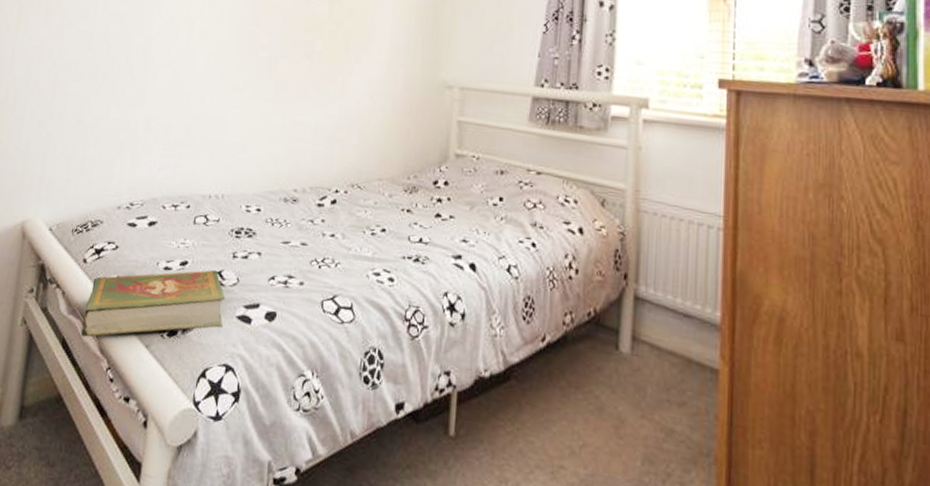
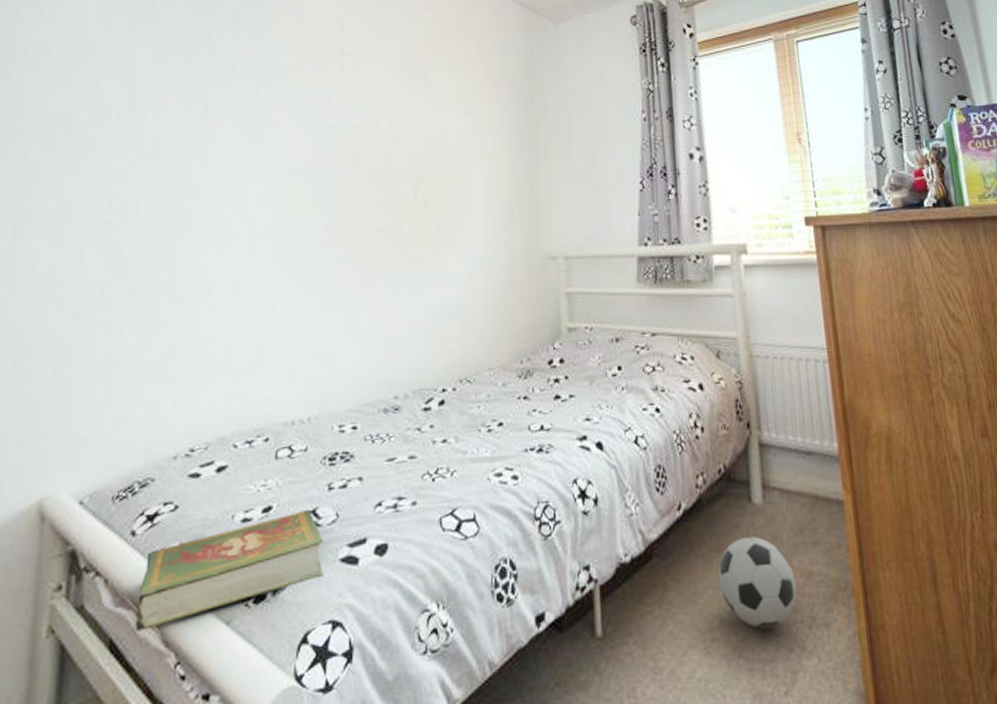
soccer ball: none [573,381,654,472] -> present [718,537,797,628]

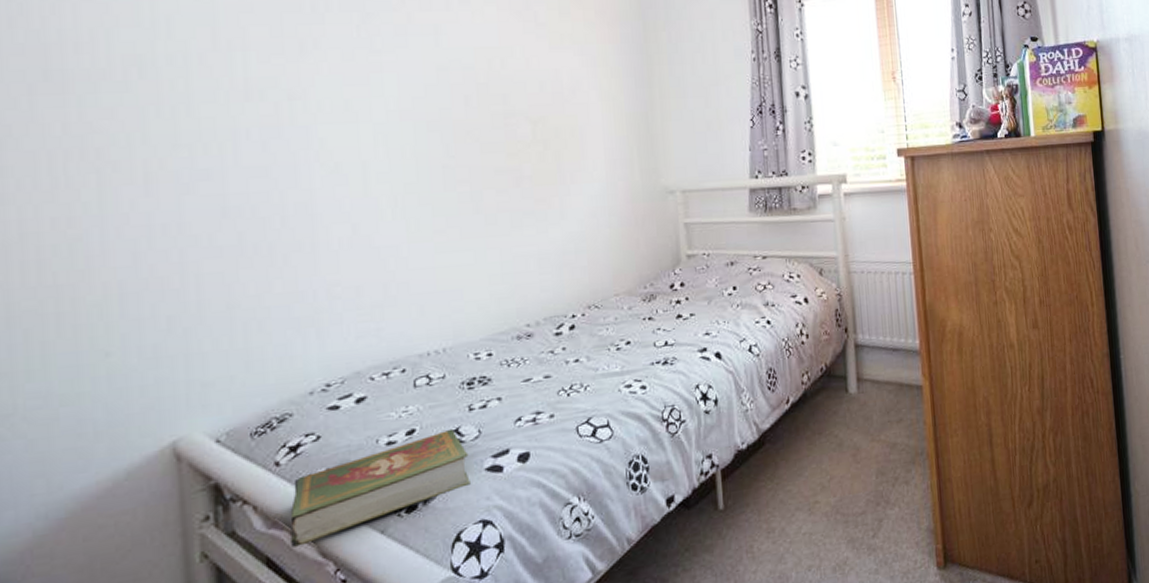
soccer ball: present [718,537,797,628] -> none [820,420,883,490]

